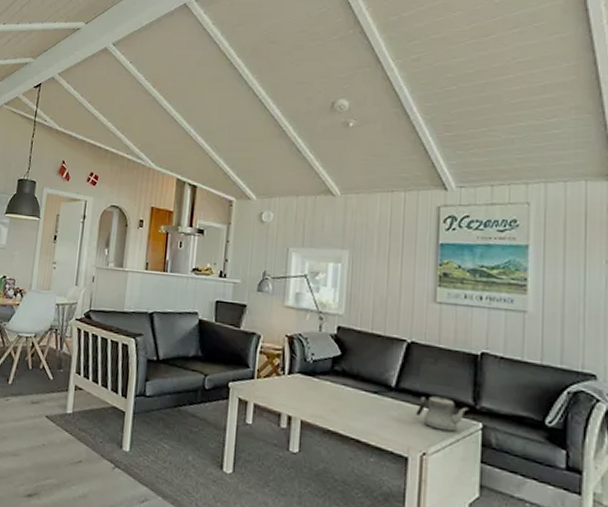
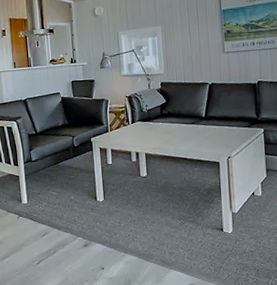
teapot: present [416,395,468,432] -> none [221,116,253,140]

